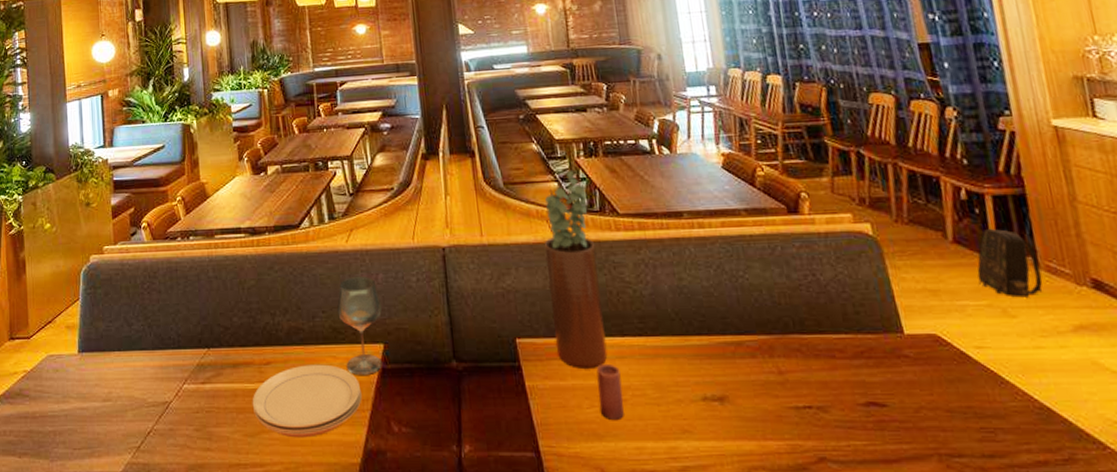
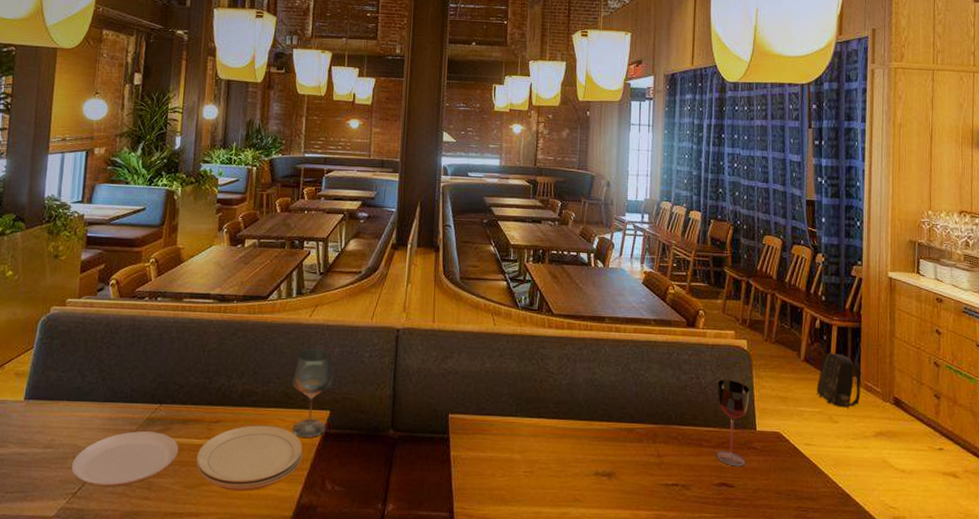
plate: none [132,378,234,439] -> present [71,431,179,487]
vase: present [544,161,608,368] -> none [481,265,530,443]
candle: present [596,363,624,419] -> none [510,440,532,488]
wineglass: none [840,273,899,381] -> present [716,379,750,467]

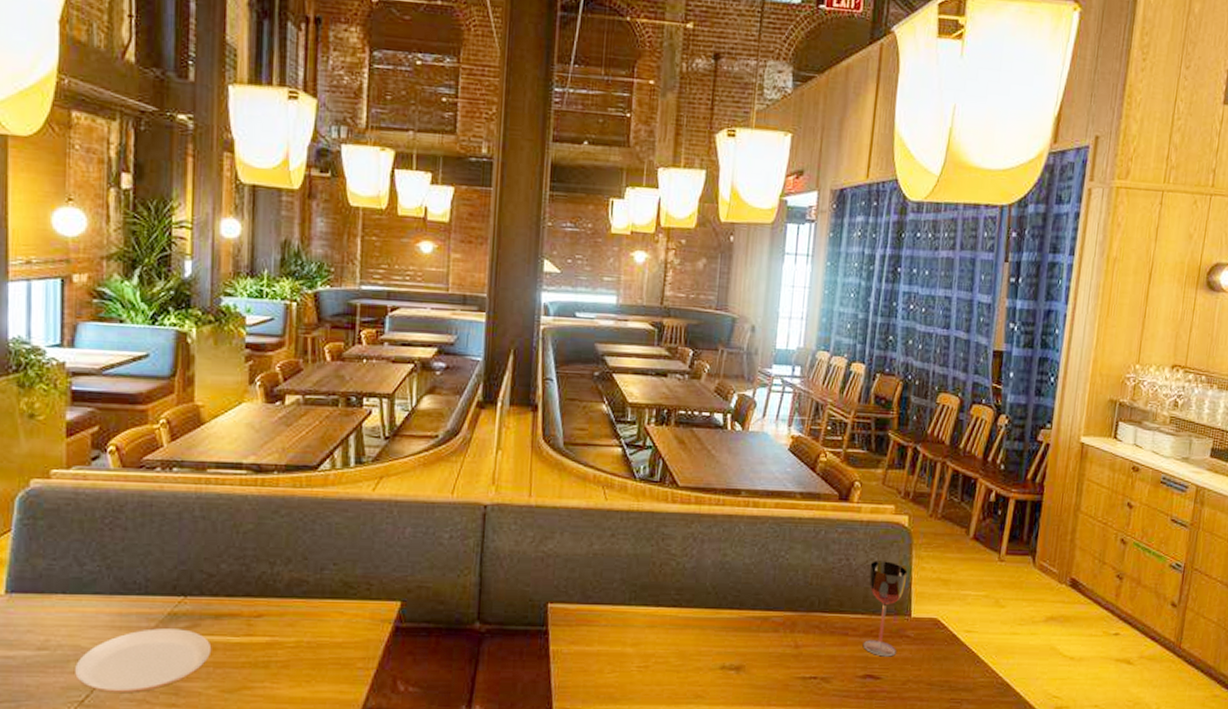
plate: present [196,425,303,492] -> none [234,619,368,695]
wine glass: present [292,348,334,439] -> none [352,528,406,634]
backpack: present [817,352,861,408] -> none [984,528,1036,591]

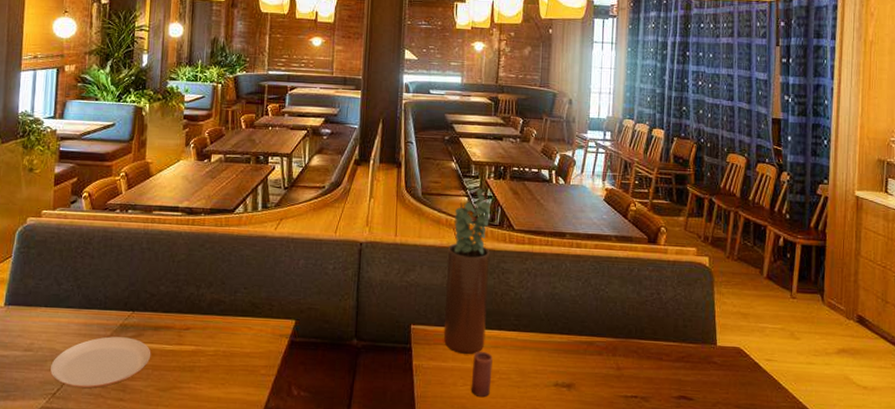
vase: none [587,427,651,635] -> present [443,181,491,354]
candle: none [620,631,648,684] -> present [471,351,493,397]
wineglass: present [863,561,908,657] -> none [676,295,711,381]

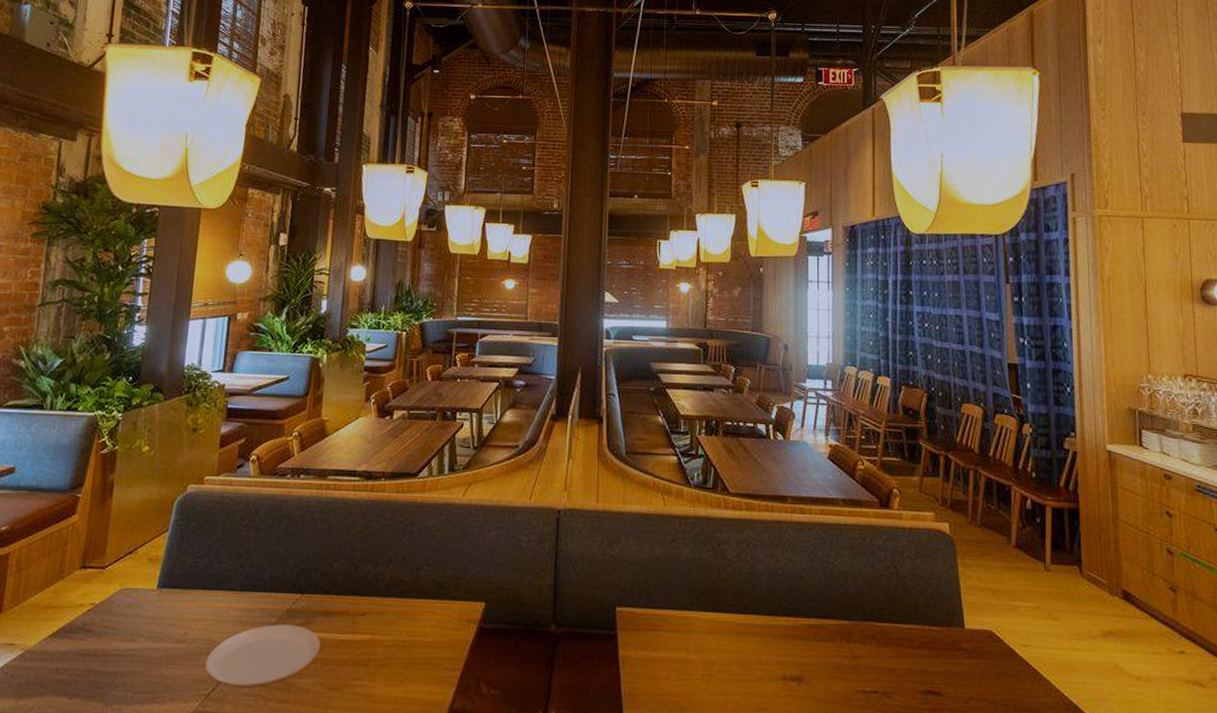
vase: present [443,181,491,354] -> none [653,437,704,641]
candle: present [471,351,493,397] -> none [686,637,710,693]

